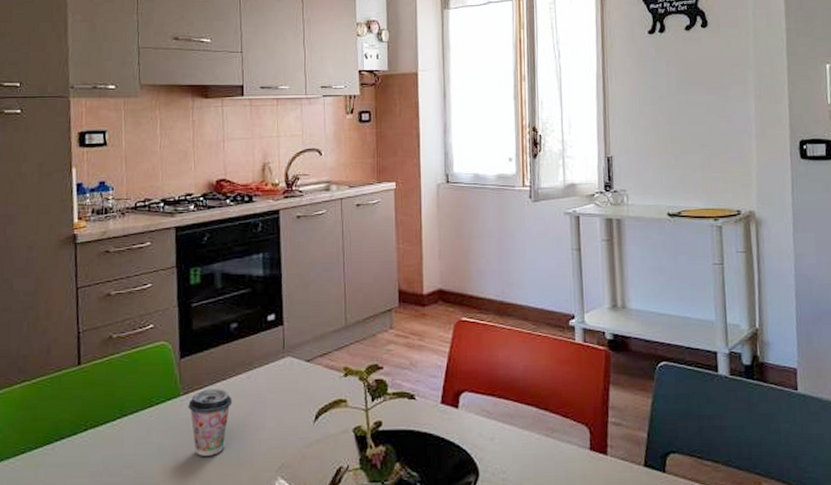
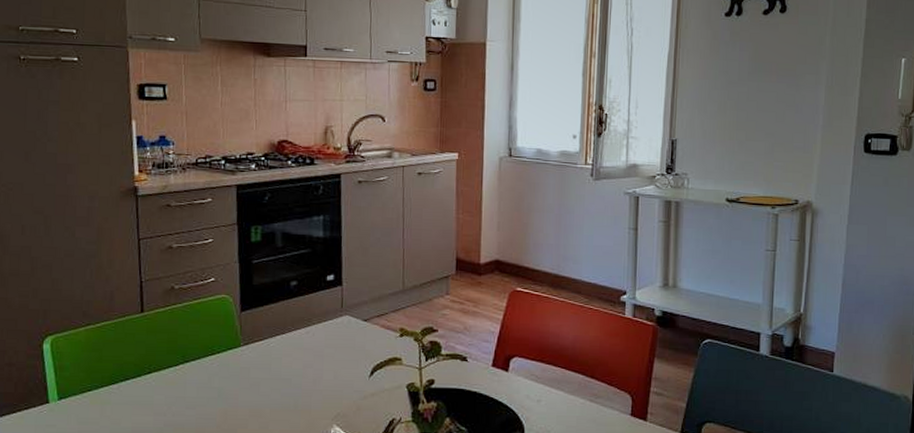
coffee cup: present [188,389,233,456] -> none [248,341,292,402]

